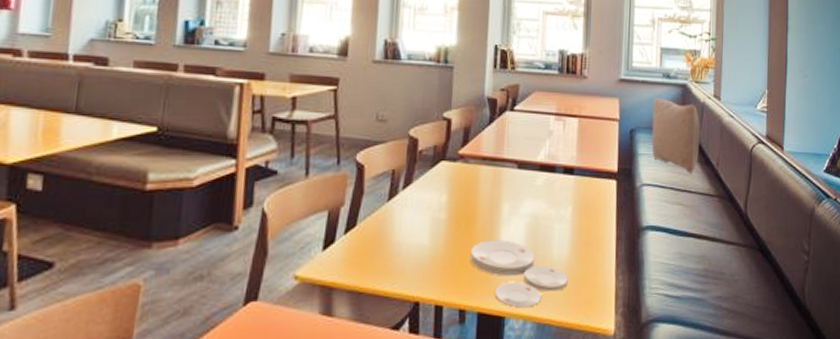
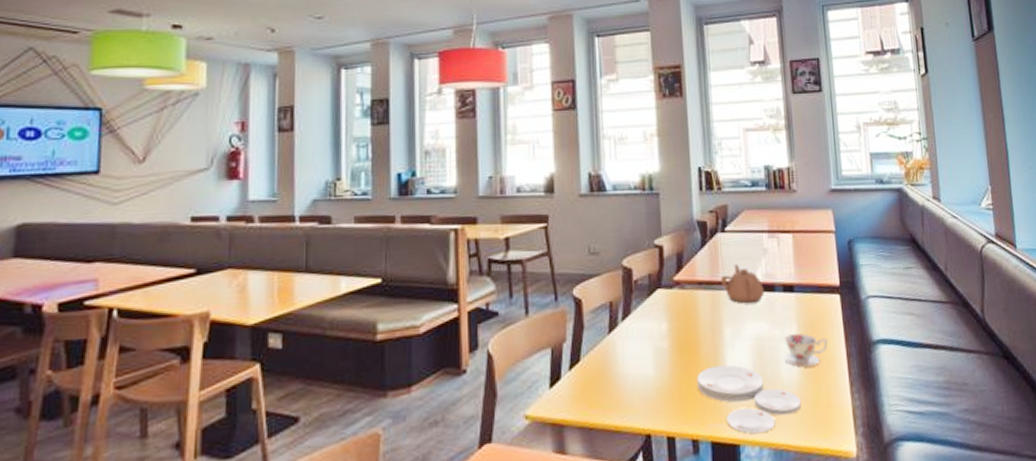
teapot: none [504,142,545,181] -> present [720,263,764,303]
teacup: none [556,215,600,247] -> present [784,333,828,367]
pillow: present [651,97,700,174] -> none [869,204,925,281]

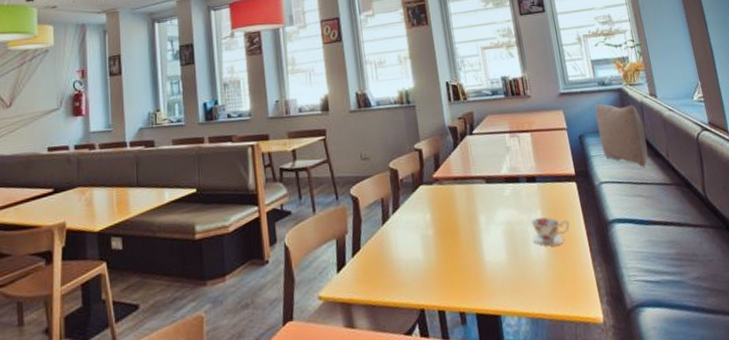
plate: present [696,364,801,434] -> none [459,246,551,306]
teapot: present [720,263,764,303] -> none [472,160,511,194]
pillow: none [869,204,925,281] -> present [595,103,648,167]

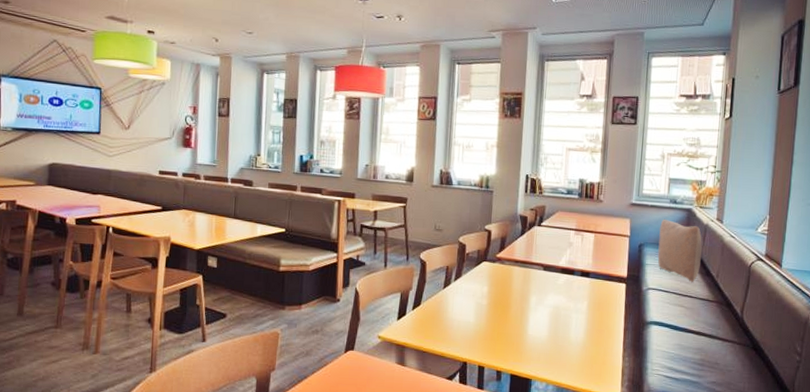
teacup: present [531,217,570,246] -> none [574,308,611,333]

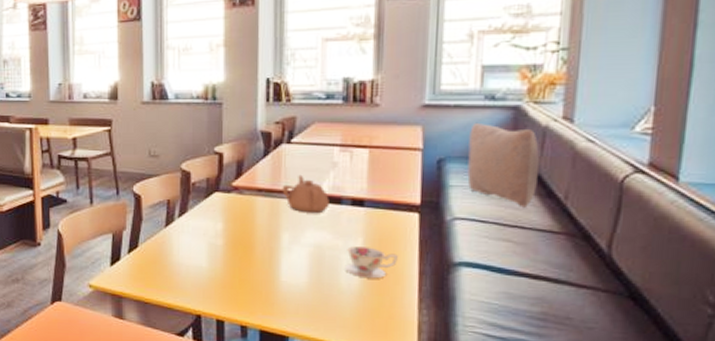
teapot: none [533,251,566,281] -> present [282,174,329,212]
teacup: none [574,308,611,333] -> present [345,246,398,279]

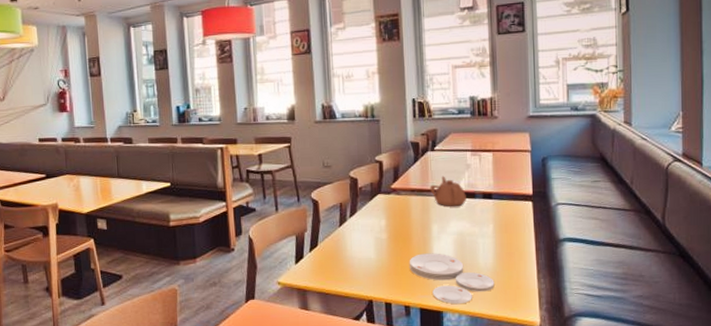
plate: none [249,266,359,331] -> present [409,253,495,305]
teacup: present [345,246,398,279] -> none [481,231,520,257]
pillow: present [467,122,540,208] -> none [563,128,613,192]

